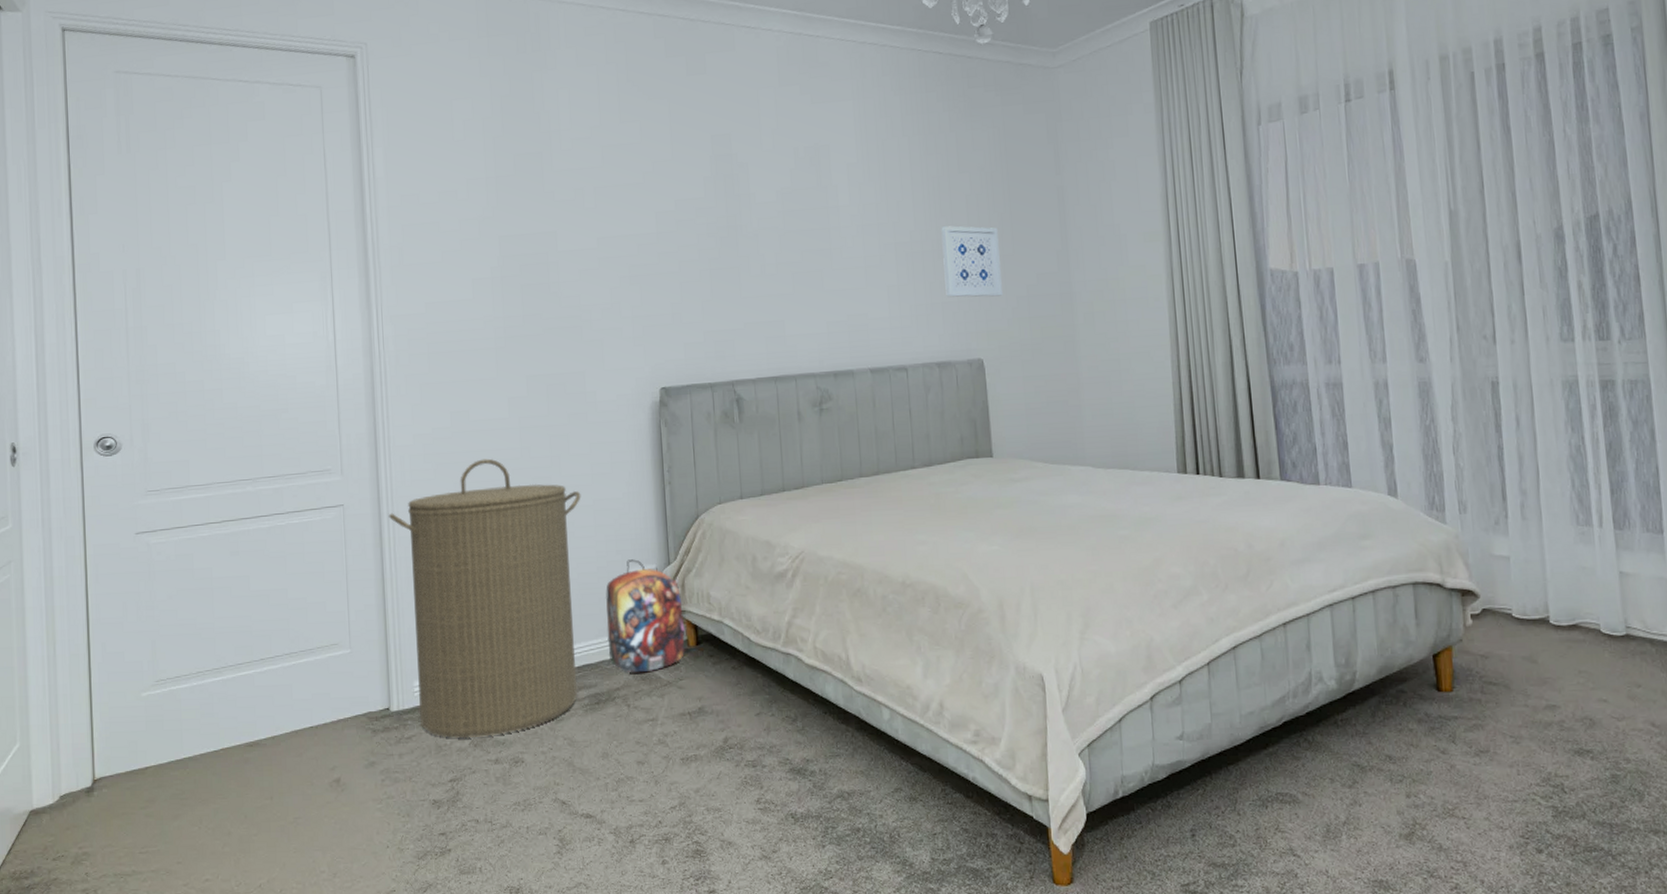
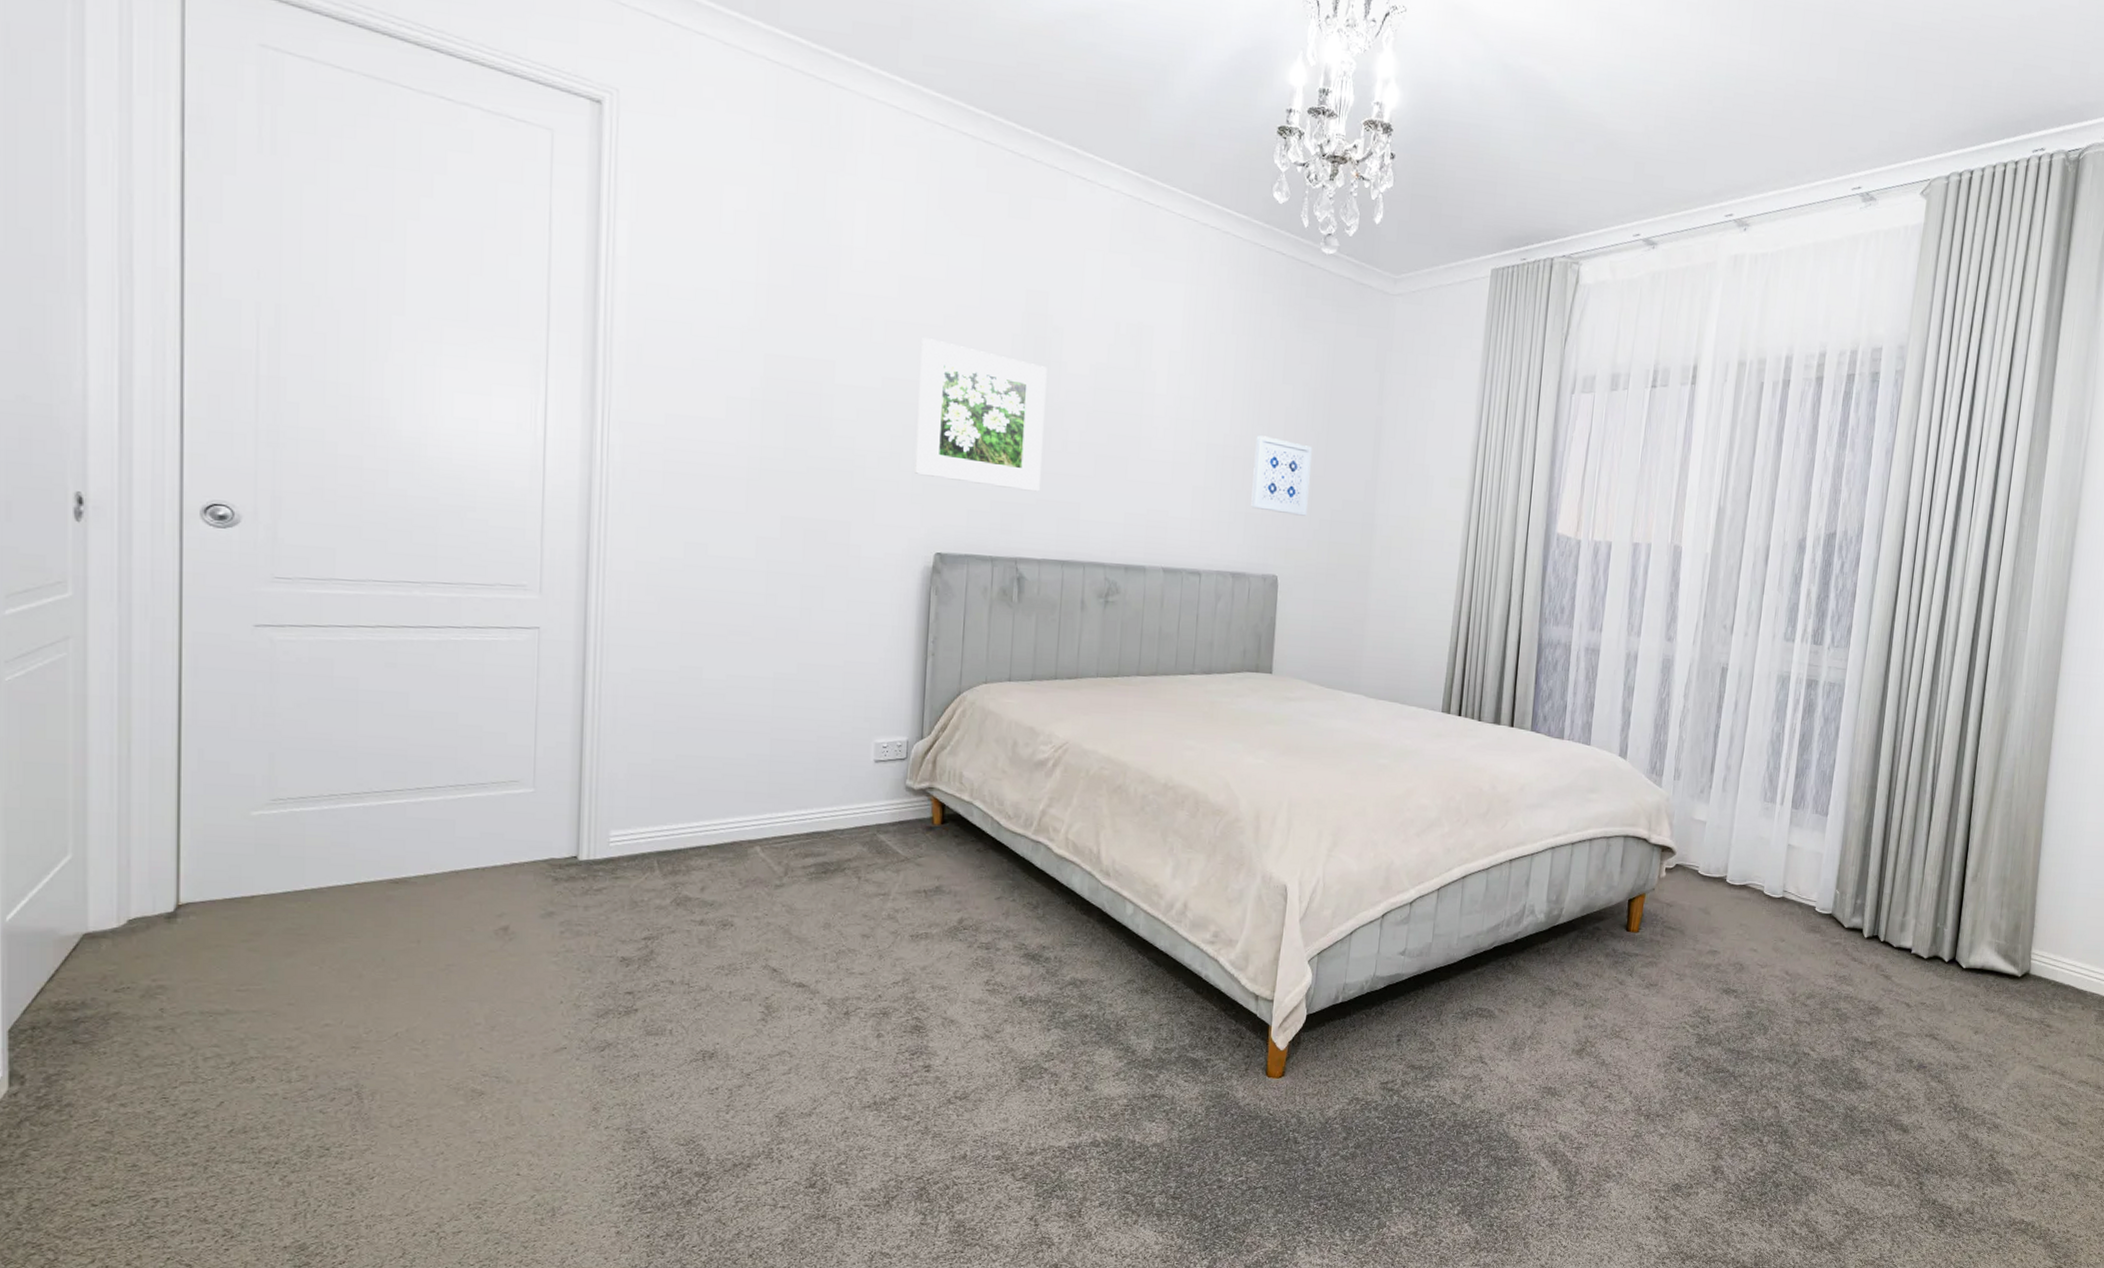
laundry hamper: present [388,458,581,739] -> none [595,599,831,896]
backpack: present [606,559,686,673] -> none [843,728,932,846]
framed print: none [627,195,746,319] -> present [915,338,1047,492]

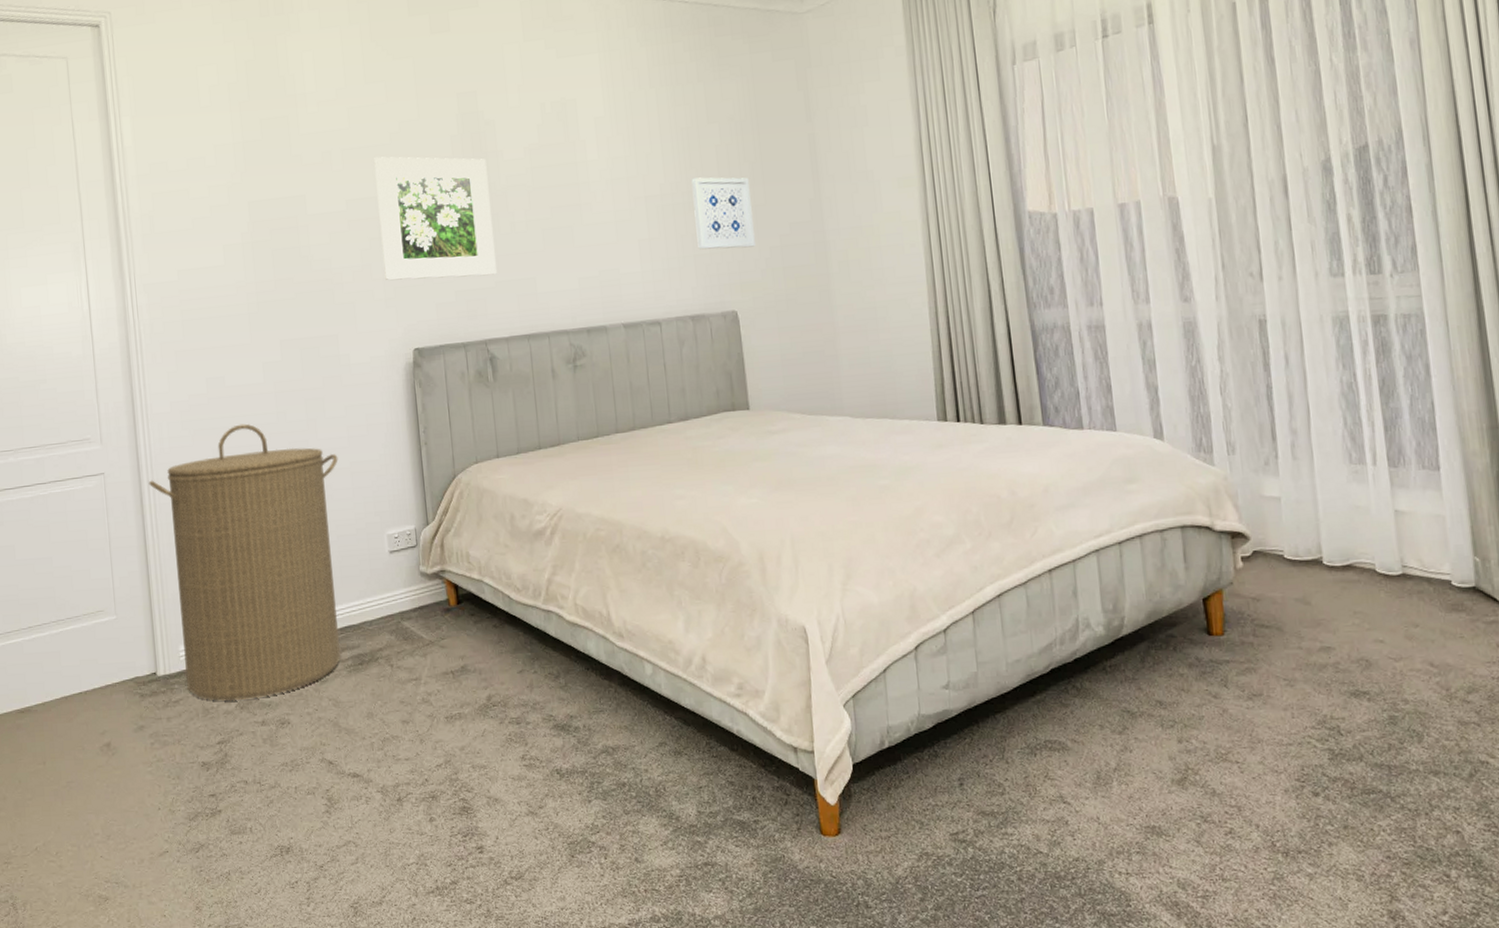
laundry hamper: none [595,599,831,896] -> present [148,423,340,701]

